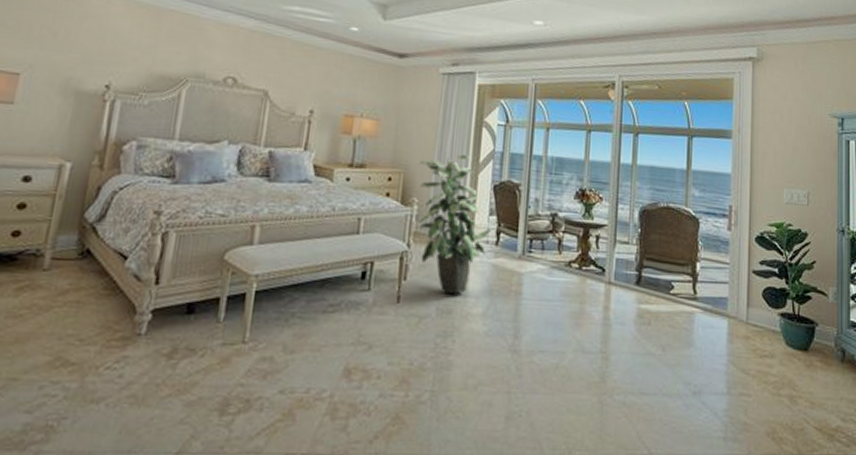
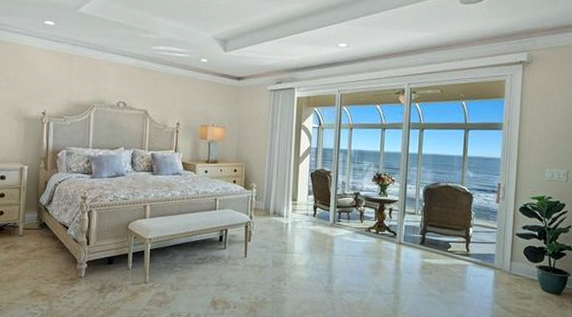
indoor plant: present [418,155,492,295] -> none [255,151,310,252]

